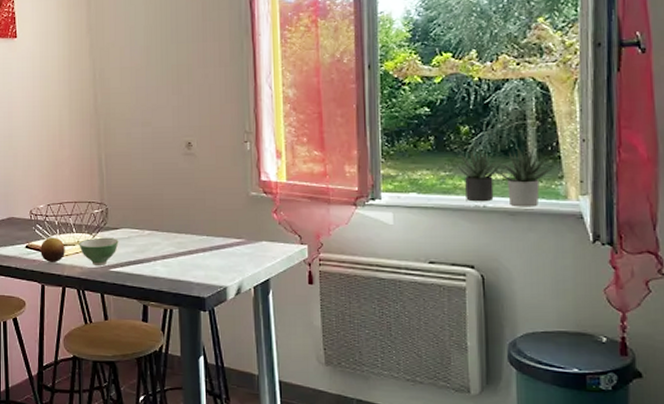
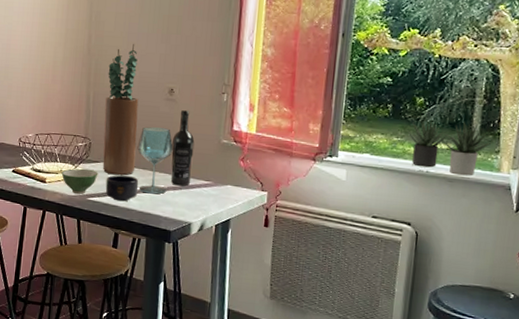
fruit: present [40,237,65,263] -> none [25,164,49,189]
vase: none [118,98,159,241] -> present [102,43,139,176]
mug: none [128,240,164,270] -> present [105,175,139,202]
wine glass: none [158,185,198,258] -> present [137,127,173,194]
wine bottle: none [195,163,221,247] -> present [170,109,195,186]

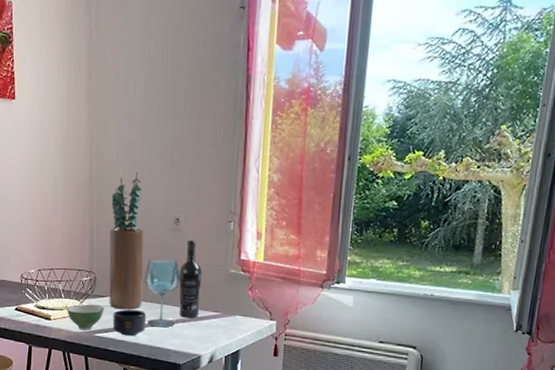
succulent plant: present [406,119,494,177] -> none [411,242,495,298]

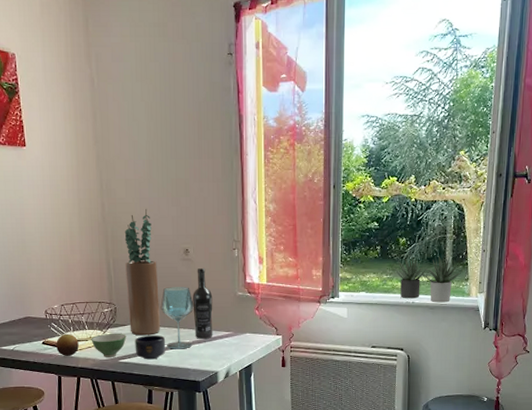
fruit: none [29,301,53,326] -> present [56,334,79,357]
succulent plant: none [411,242,495,298] -> present [393,255,463,303]

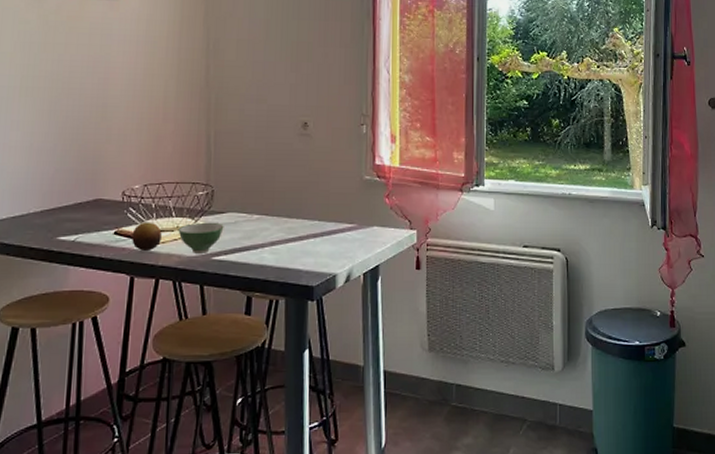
vase: present [124,208,161,336] -> none [228,73,269,226]
mug: present [134,334,166,360] -> none [233,225,273,258]
wine glass: present [160,287,194,349] -> none [269,167,311,245]
wine bottle: present [192,267,213,339] -> none [308,145,334,232]
succulent plant: present [393,255,463,303] -> none [546,140,624,195]

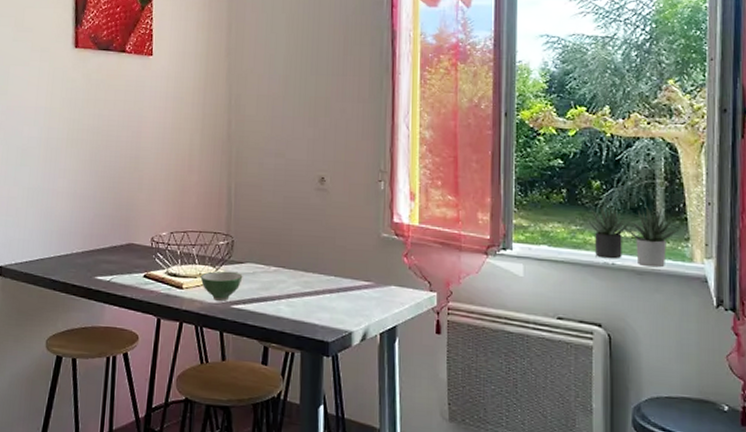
fruit: present [132,222,162,252] -> none [159,267,186,296]
succulent plant: none [546,140,624,195] -> present [585,205,681,268]

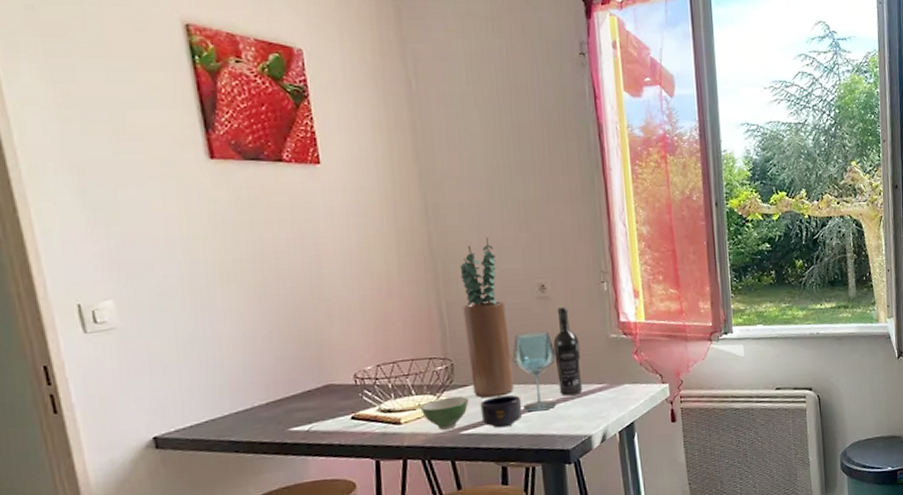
vase: none [247,128,286,278] -> present [459,237,515,398]
mug: none [251,277,290,309] -> present [480,395,523,428]
wine glass: none [286,221,327,299] -> present [512,331,557,412]
wine bottle: none [325,200,351,289] -> present [552,306,583,396]
succulent plant: present [585,205,681,268] -> none [792,277,869,332]

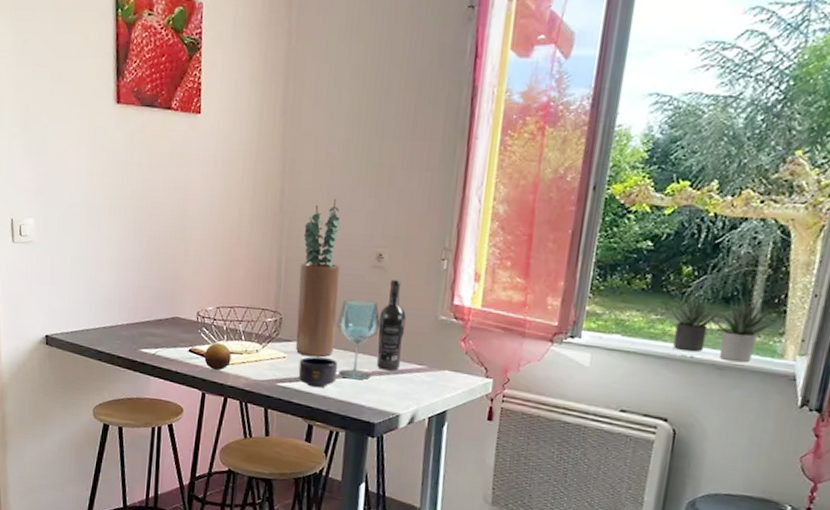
fruit: none [371,402,404,434] -> present [204,342,232,371]
bowl: present [420,397,469,430] -> none [246,348,290,379]
succulent plant: none [792,277,869,332] -> present [668,293,778,364]

